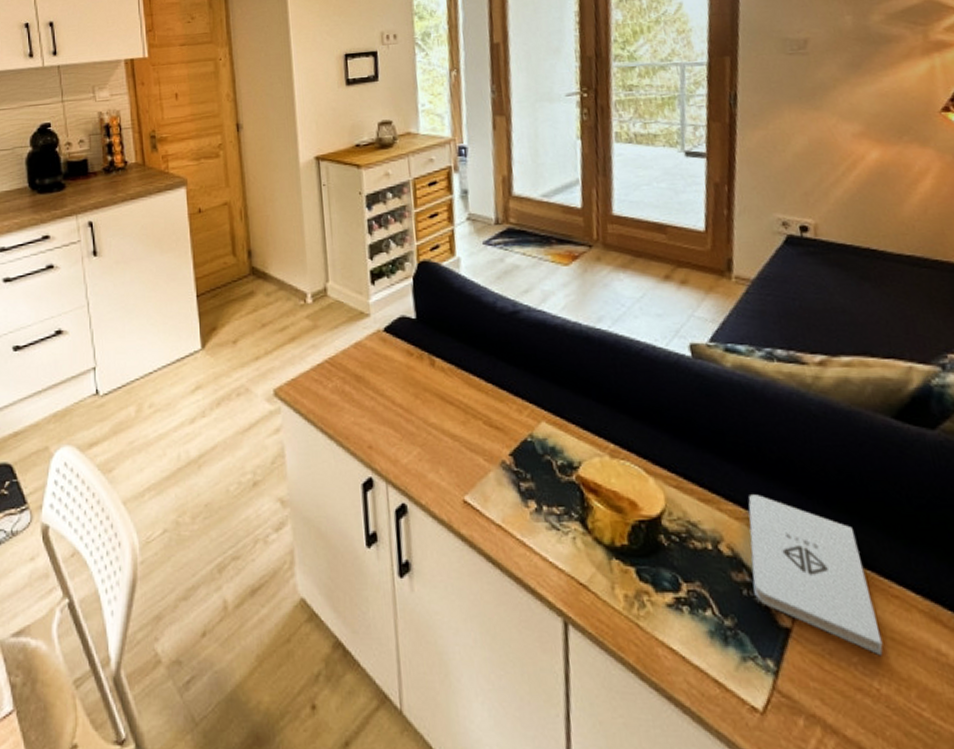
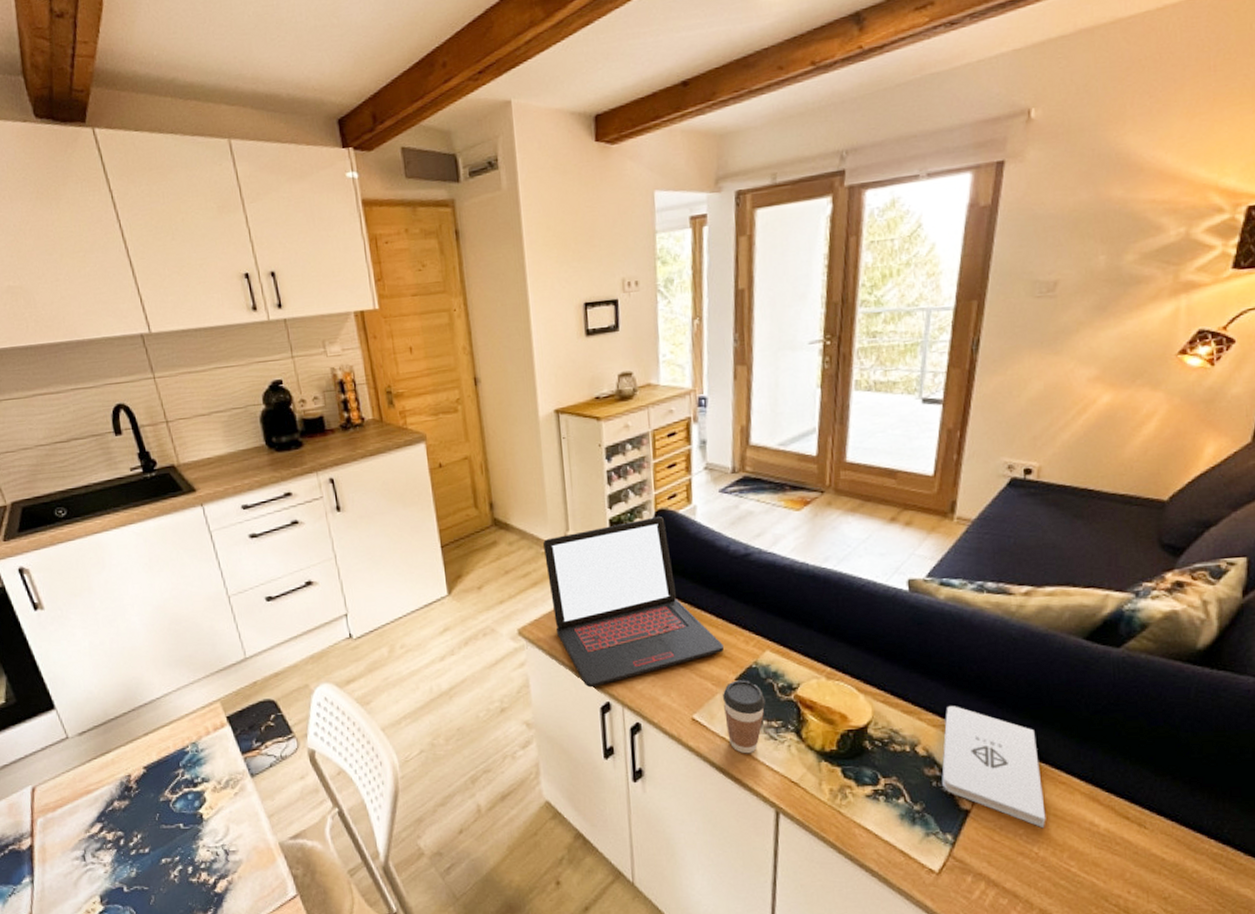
laptop: none [302,269,496,460] -> present [543,517,725,688]
coffee cup: none [496,456,545,547] -> present [723,680,766,754]

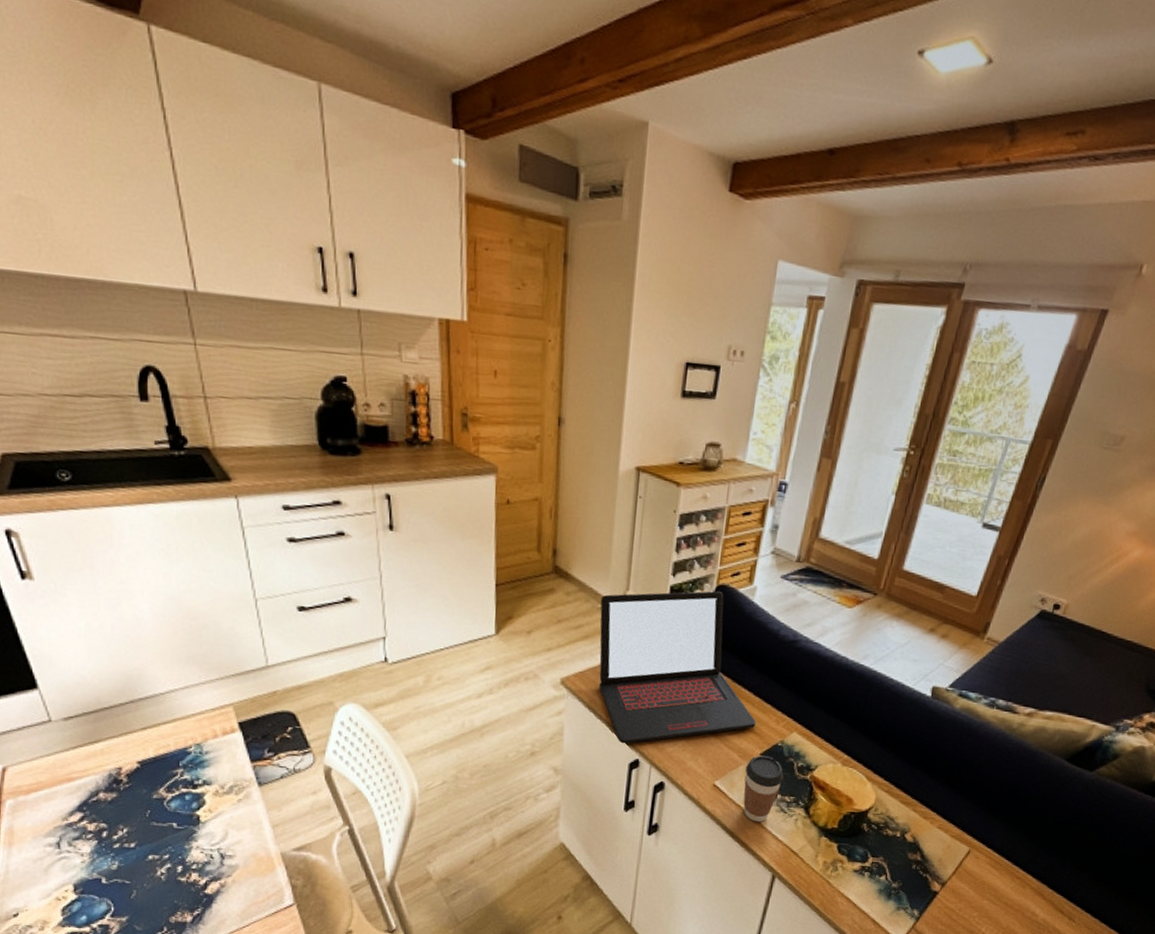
notepad: present [942,706,1046,829] -> none [920,802,1007,913]

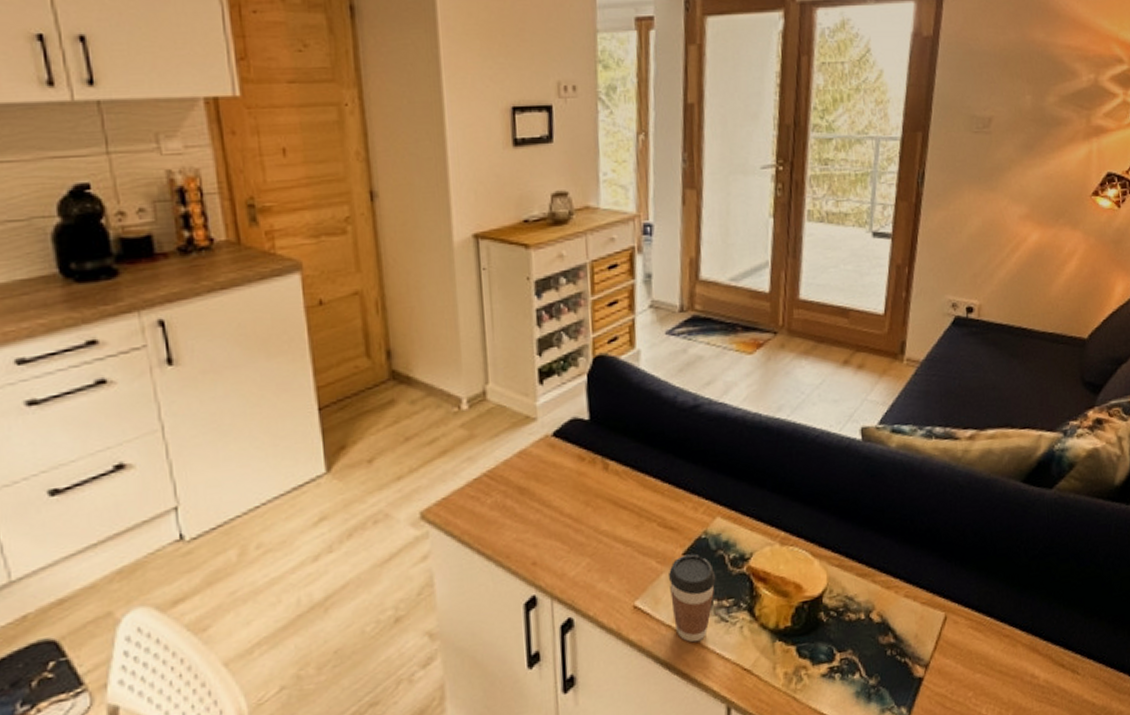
laptop: present [598,591,757,744] -> none [456,364,671,580]

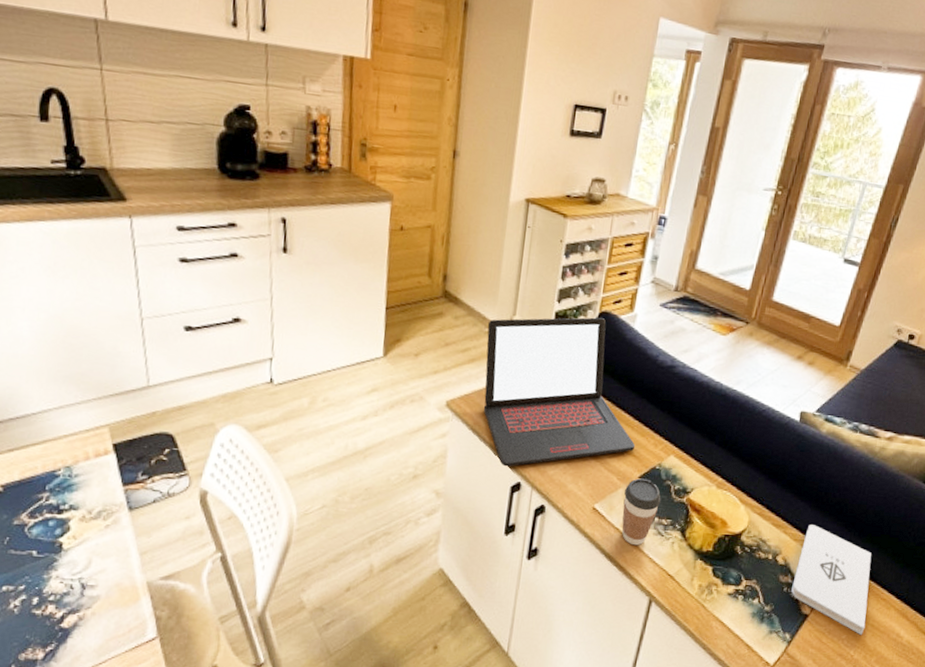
laptop: none [456,364,671,580] -> present [483,317,636,467]
notepad: none [896,563,993,688] -> present [791,525,872,636]

